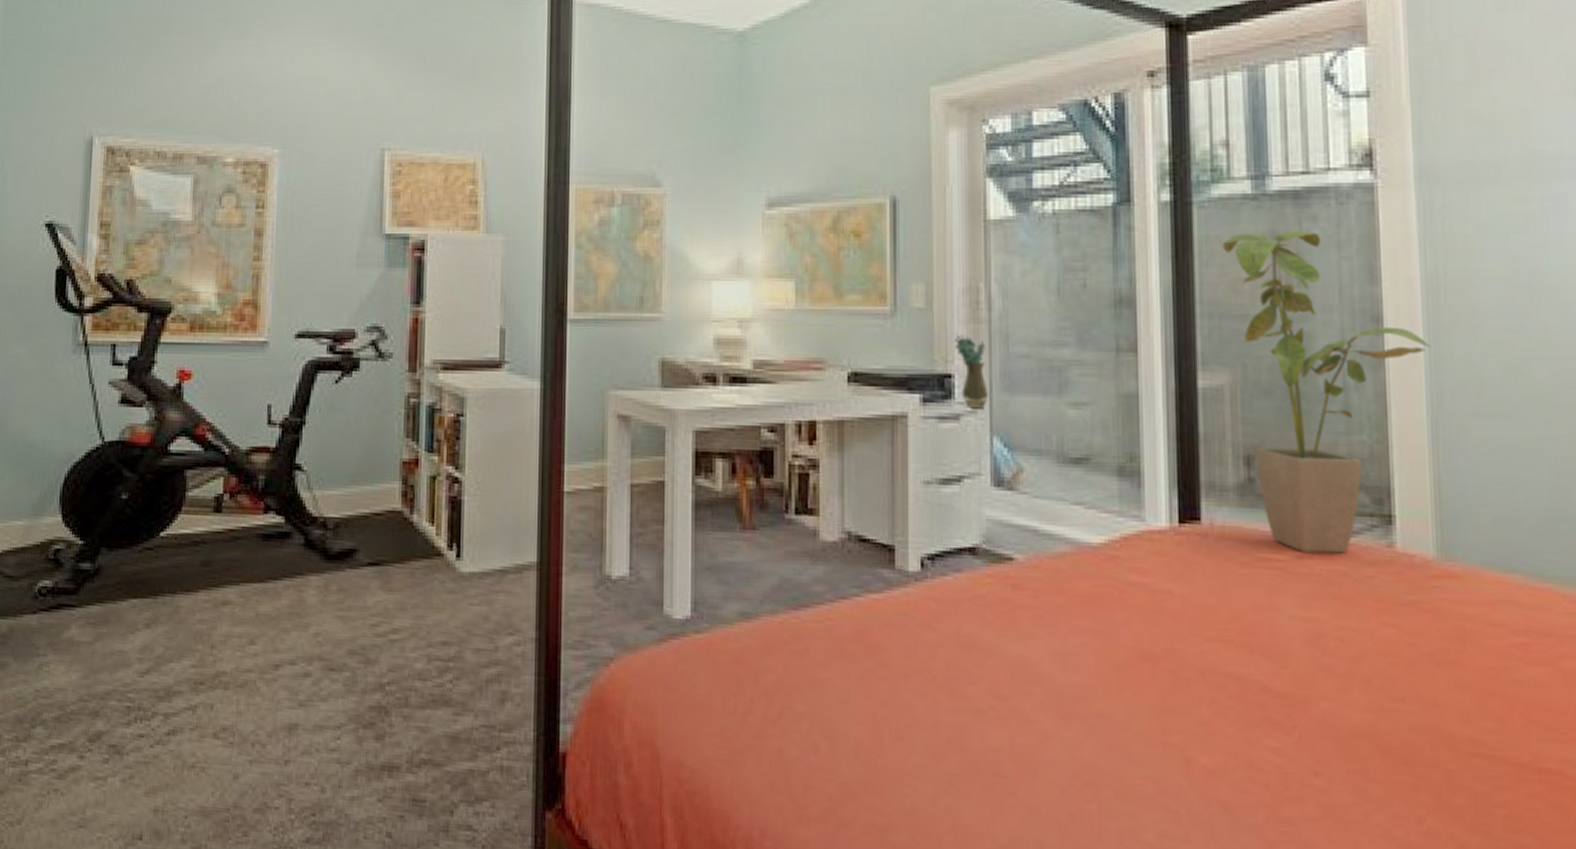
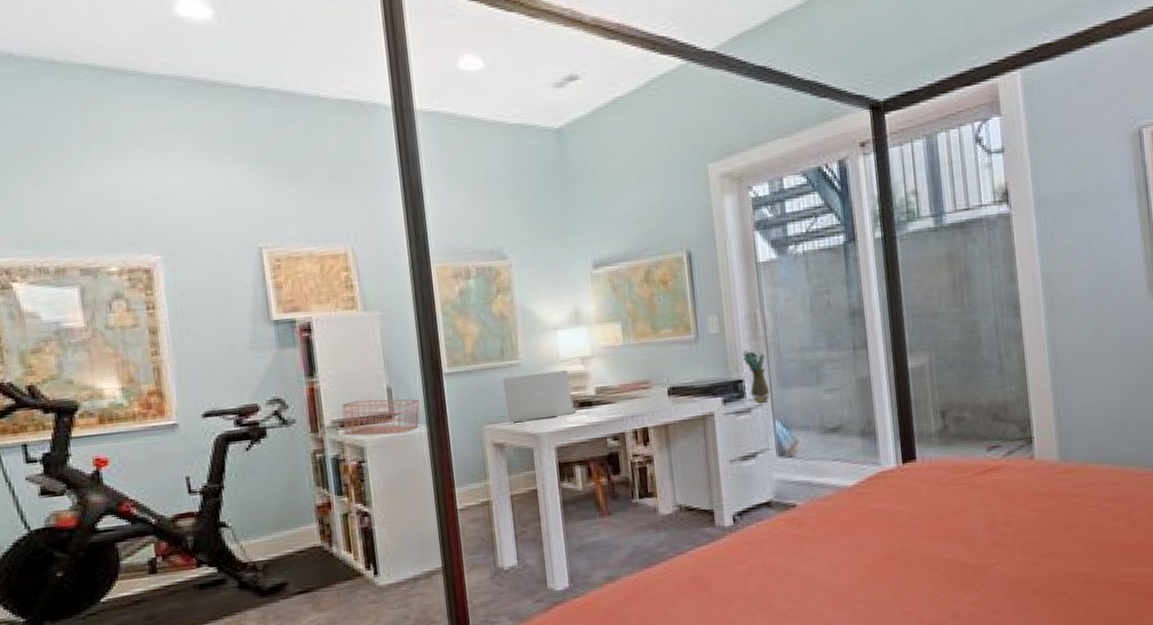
basket: none [446,340,536,387] -> present [342,399,420,436]
laptop: none [638,332,724,392] -> present [503,370,575,423]
house plant: present [1222,229,1431,554] -> none [917,249,1049,471]

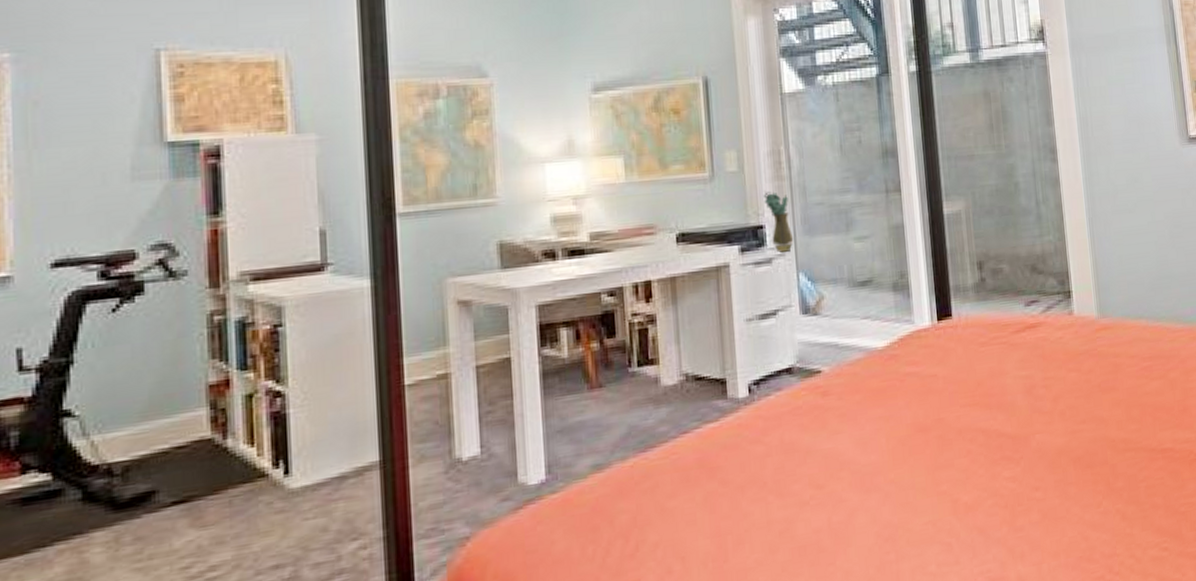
basket: present [342,399,420,436] -> none [256,245,364,292]
laptop: present [503,370,575,423] -> none [474,211,564,276]

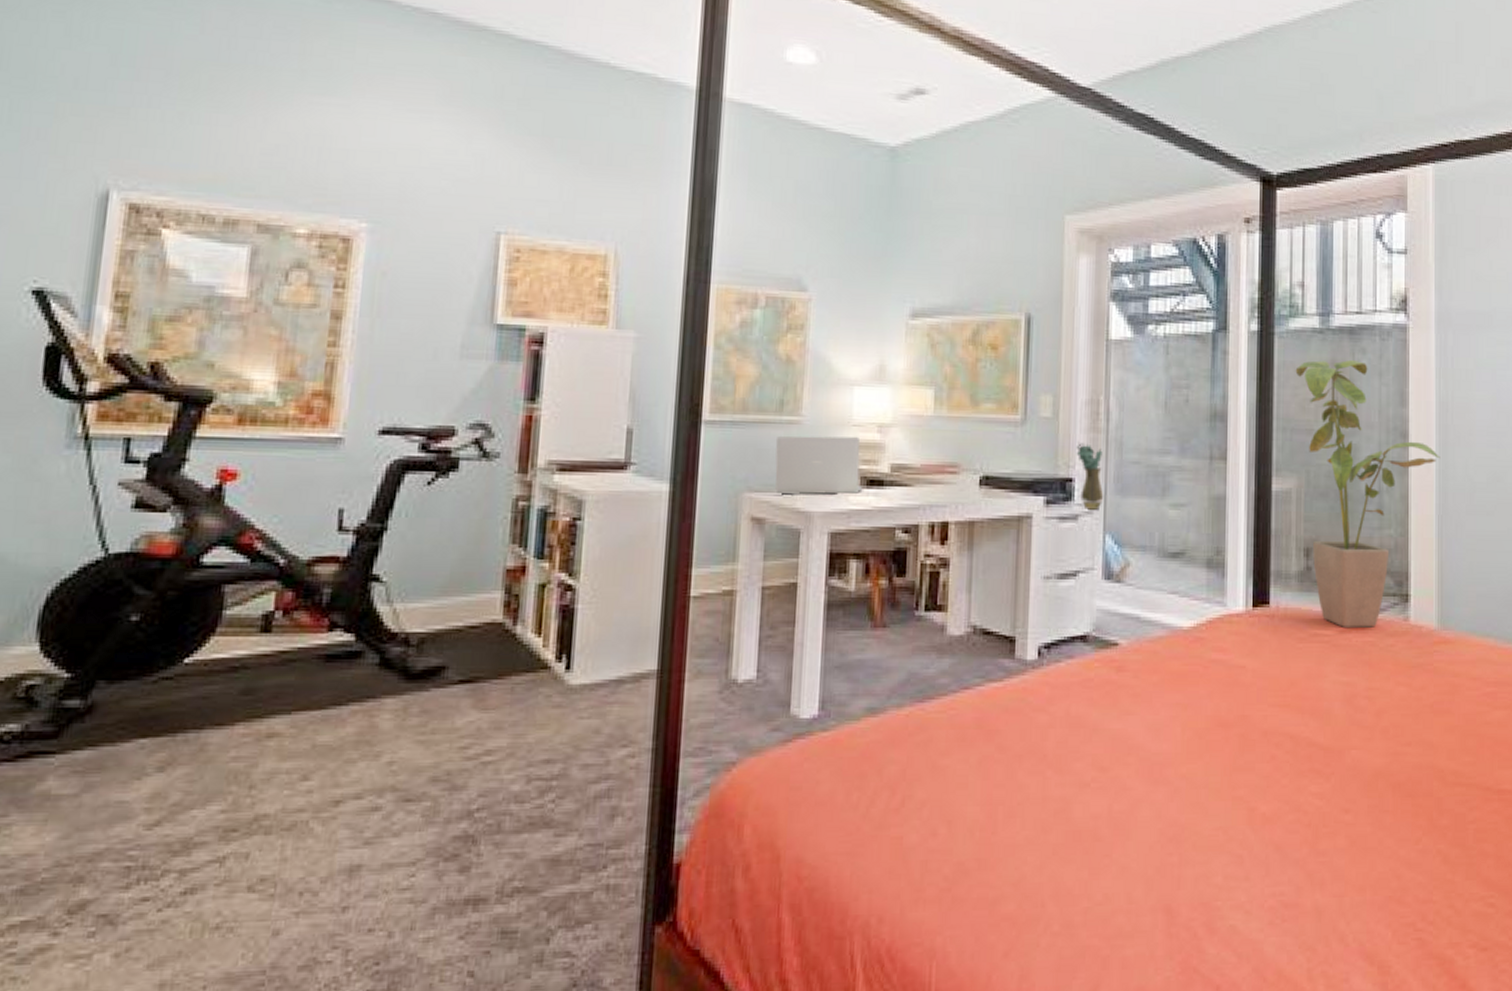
laptop: none [474,211,564,276] -> present [775,435,862,495]
house plant: none [953,88,1086,329] -> present [1295,359,1441,629]

